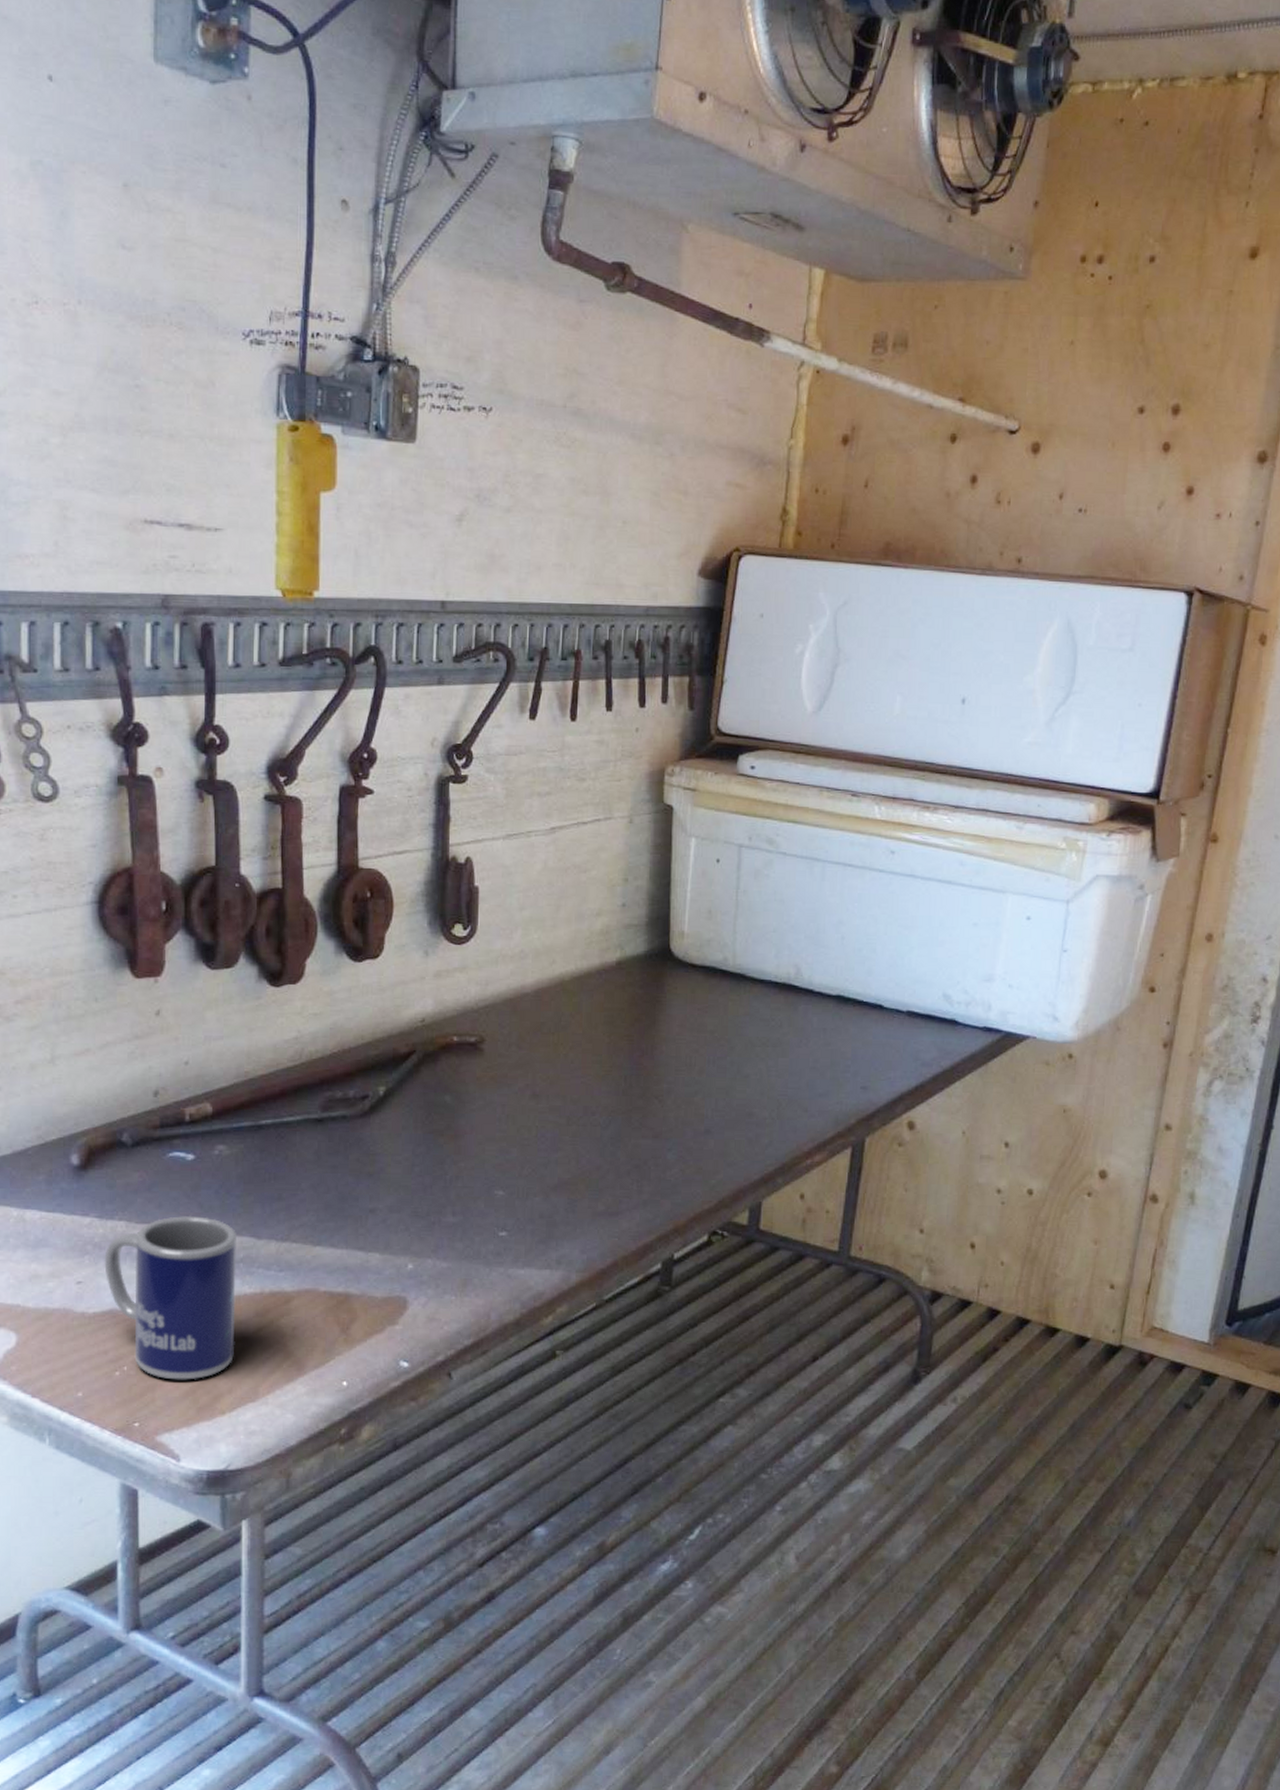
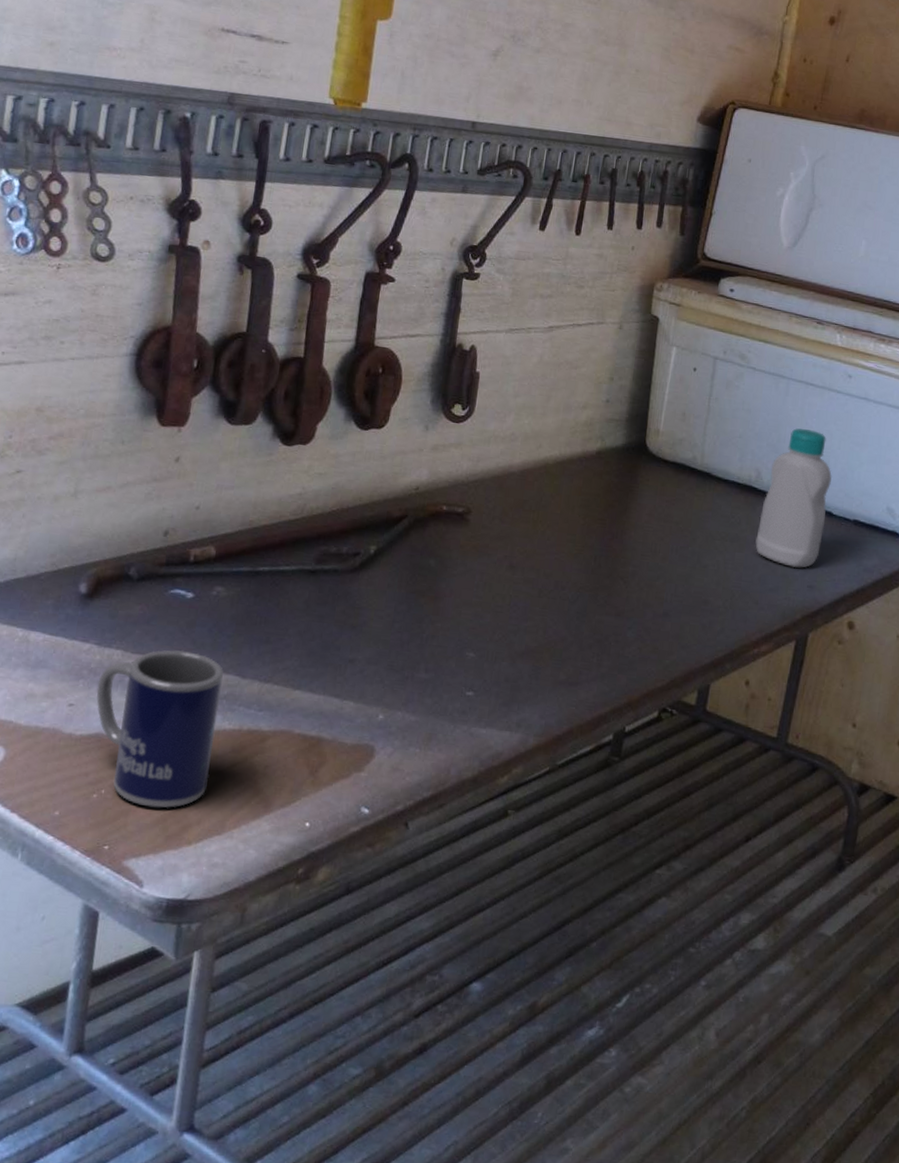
bottle: none [800,916,881,1069] -> present [755,428,833,568]

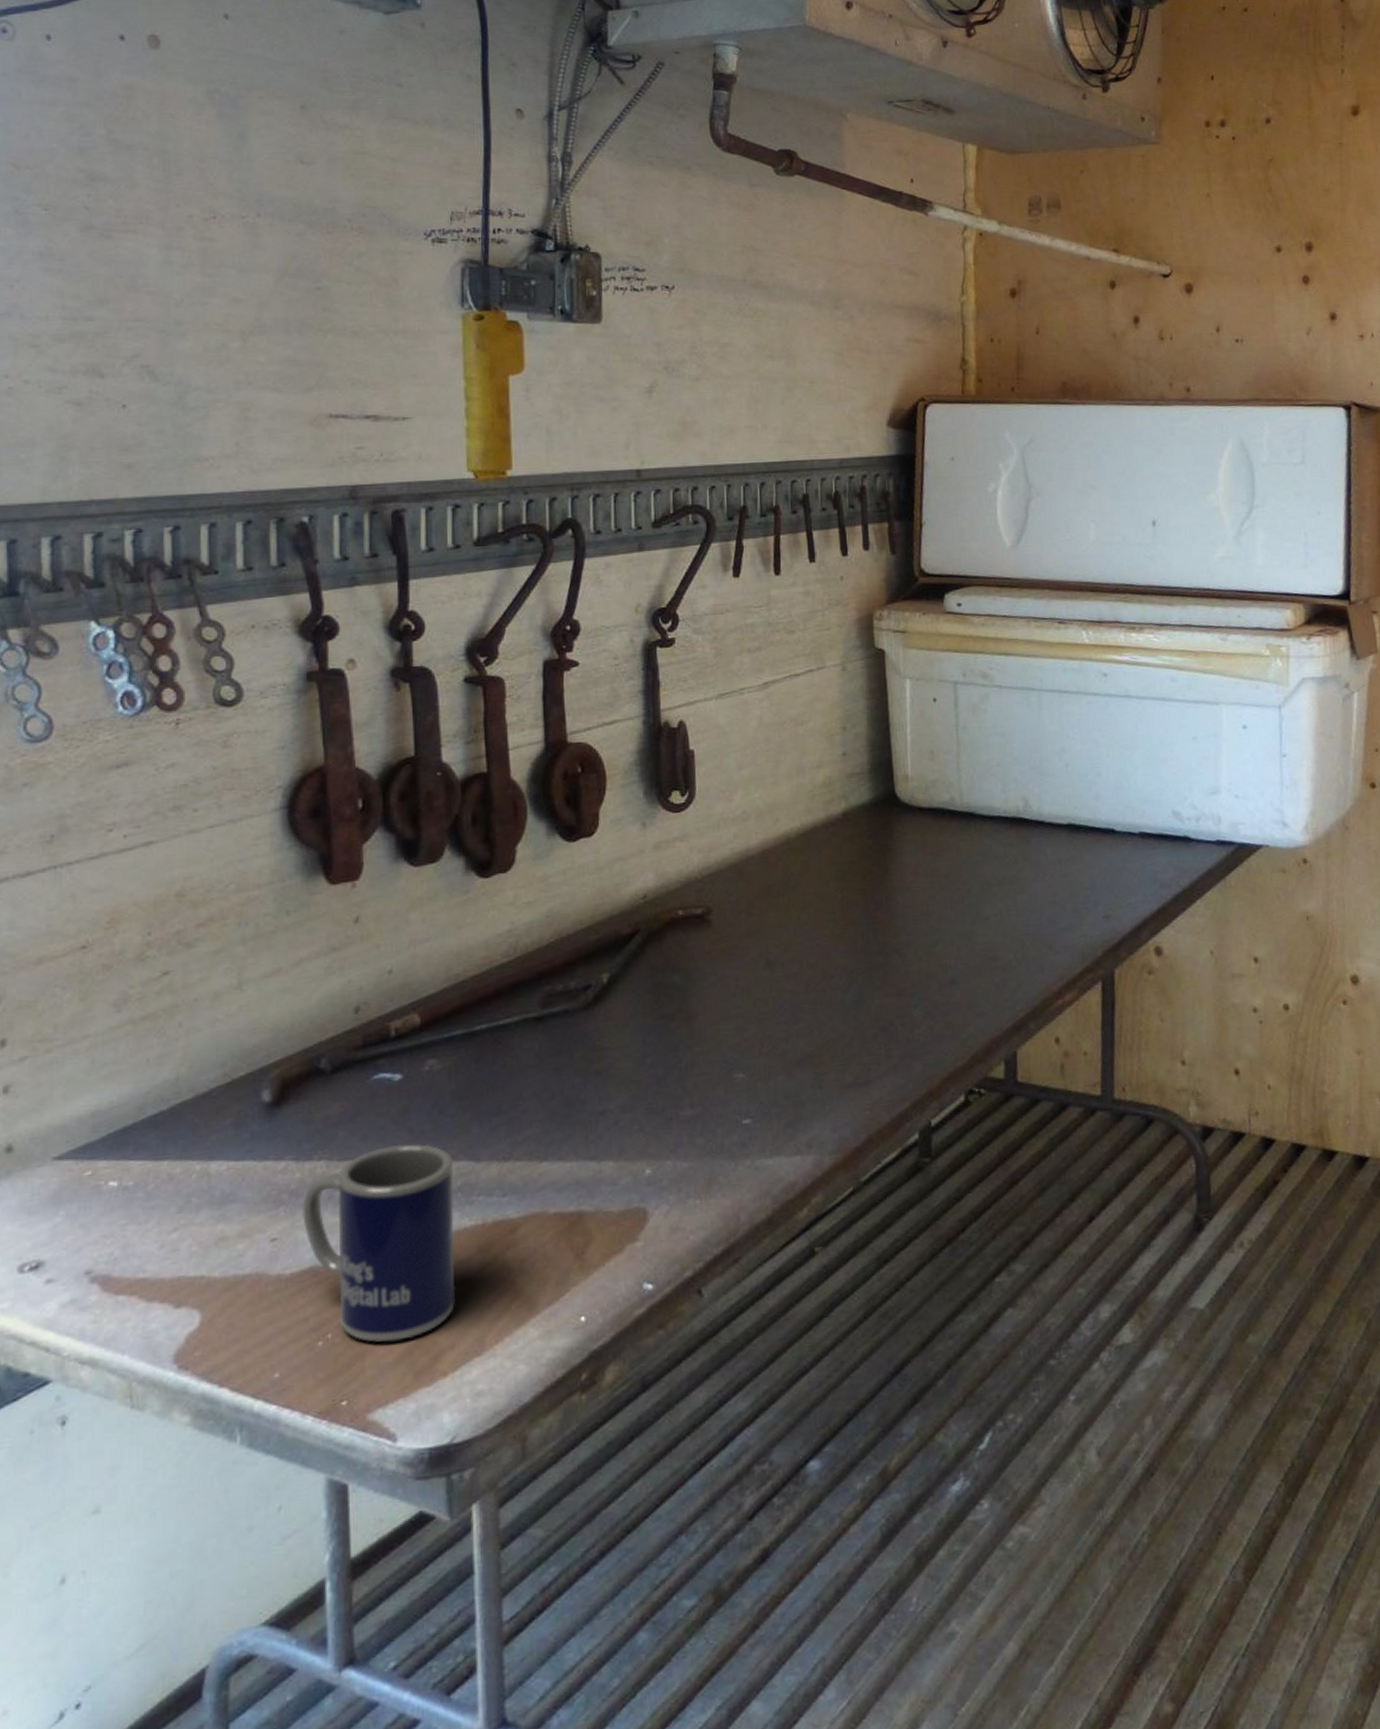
bottle: present [755,428,833,568] -> none [1036,742,1110,900]

